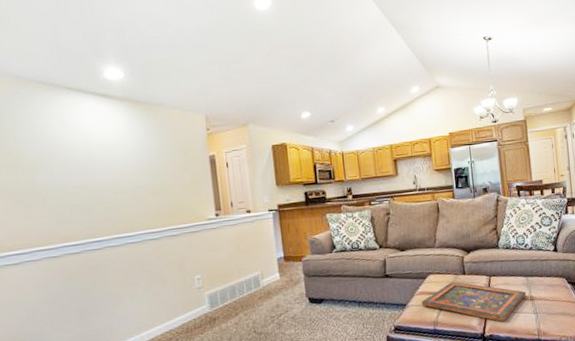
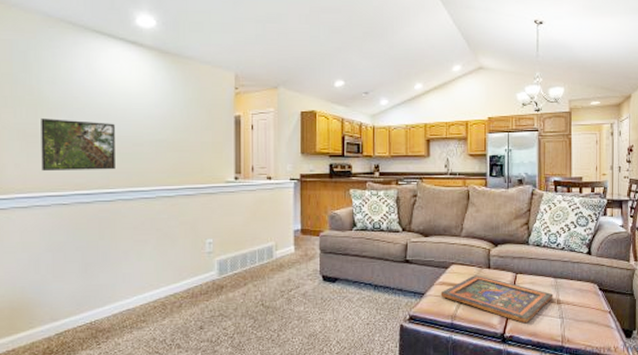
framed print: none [22,175,100,228] -> present [41,118,115,172]

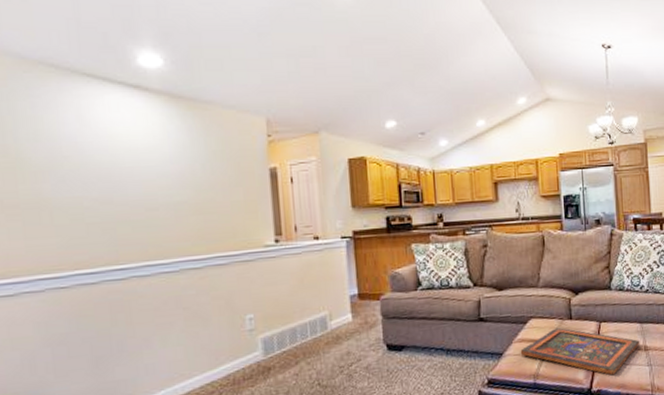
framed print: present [41,118,115,172] -> none [22,184,125,250]

